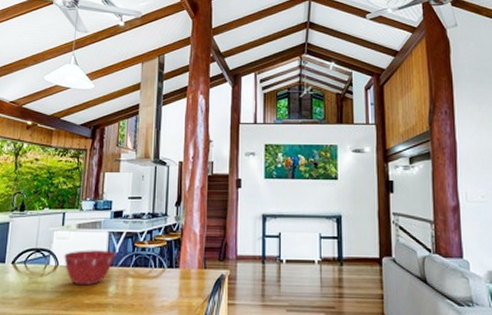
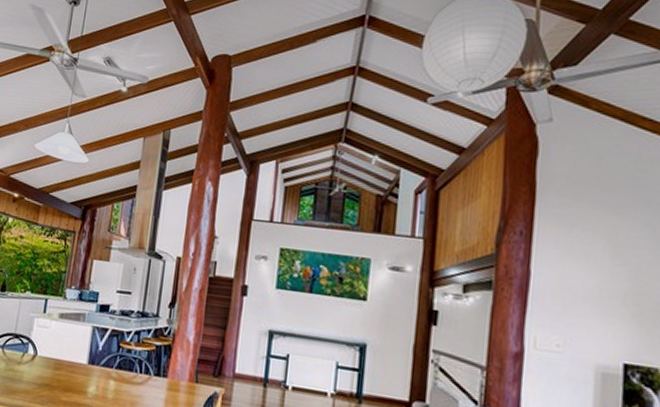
mixing bowl: present [64,250,116,286] -> none [43,342,98,382]

